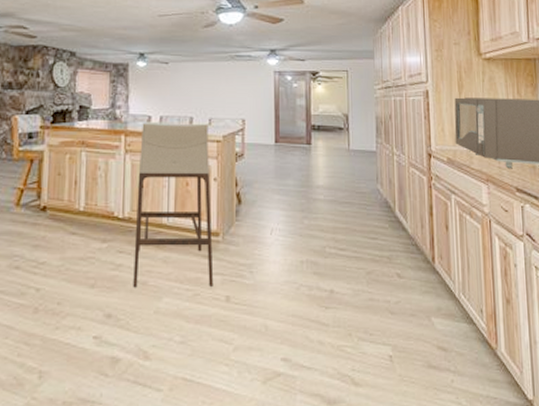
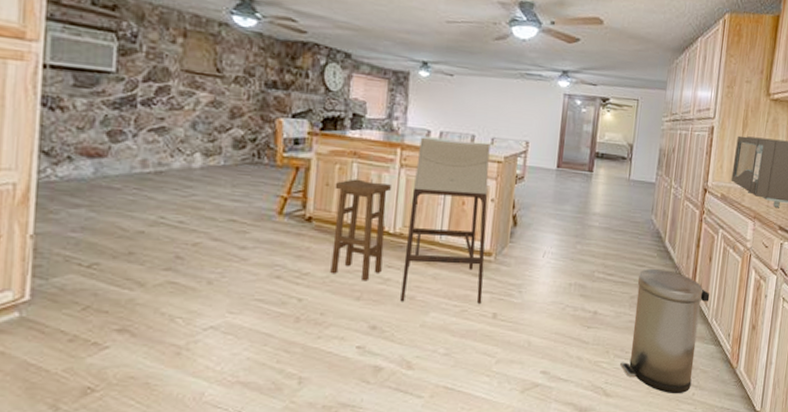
bar stool: none [65,167,118,268] -> present [330,179,391,281]
pedal bin: none [366,242,453,381] -> present [620,269,710,393]

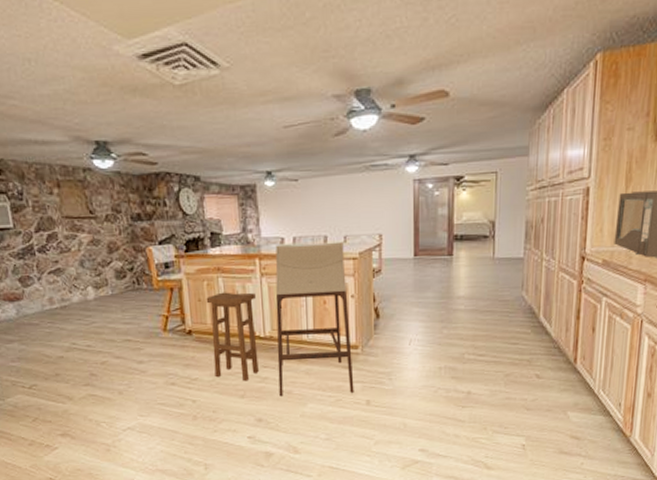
pedal bin: present [620,269,710,393] -> none [500,345,595,464]

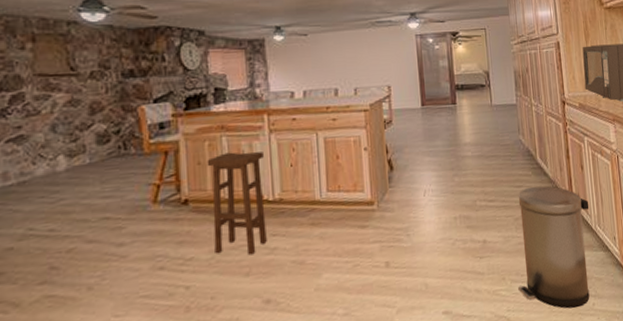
bar stool: present [275,241,354,397] -> none [285,94,372,269]
pedal bin: none [500,345,595,464] -> present [518,186,590,309]

